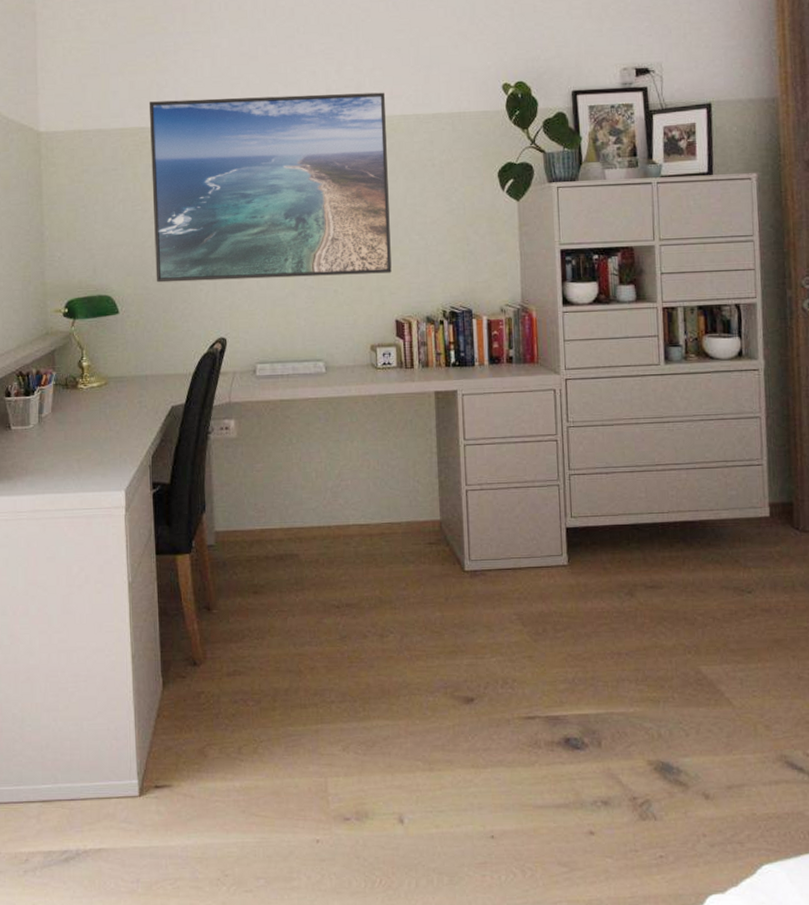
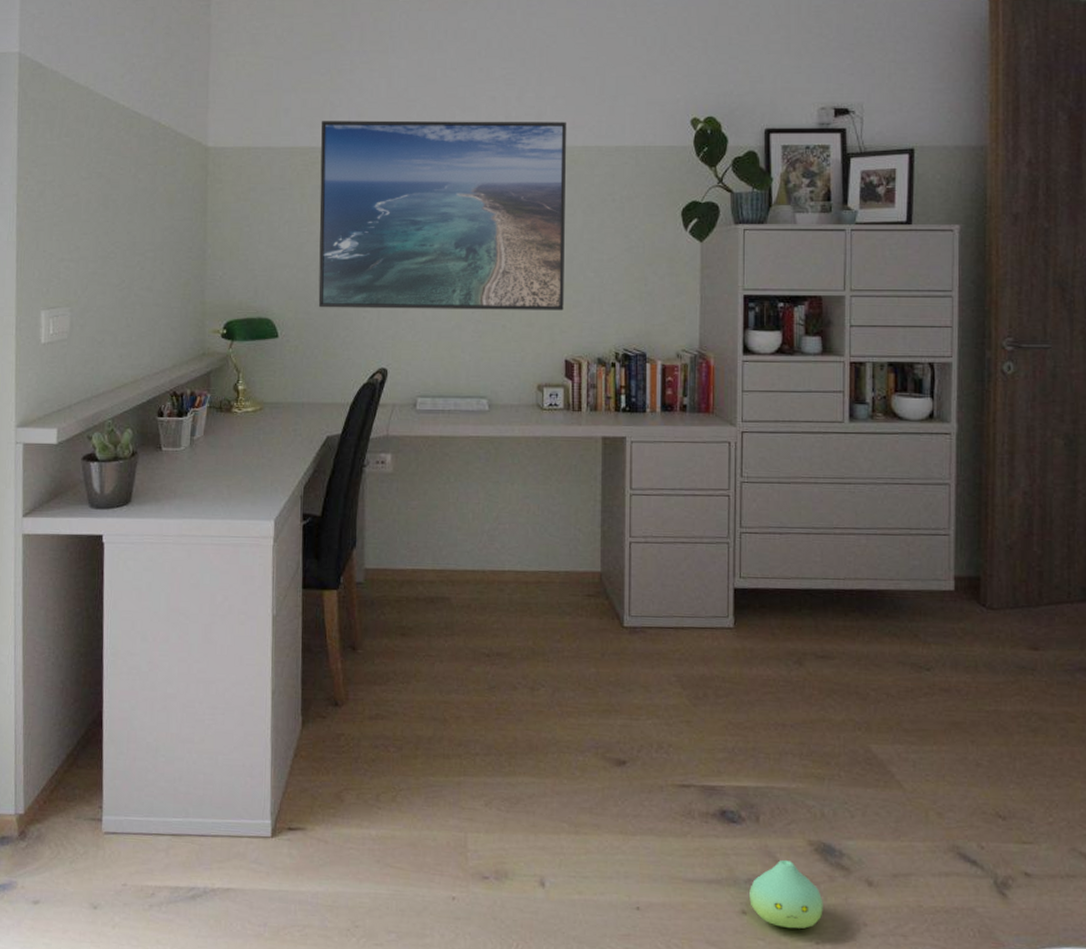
plush toy: none [596,781,665,845] -> present [749,860,823,929]

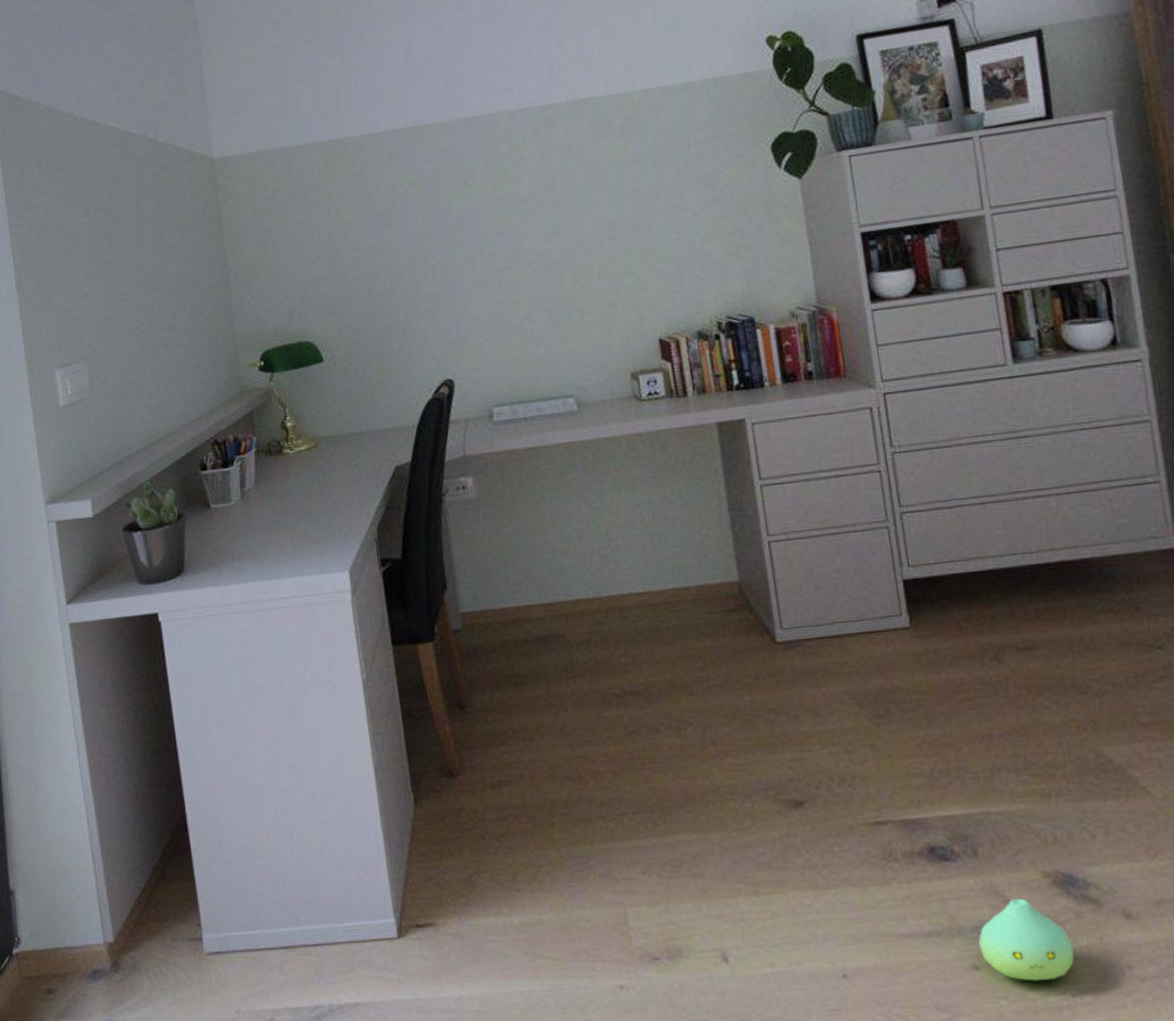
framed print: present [318,120,567,310] -> none [336,64,649,321]

